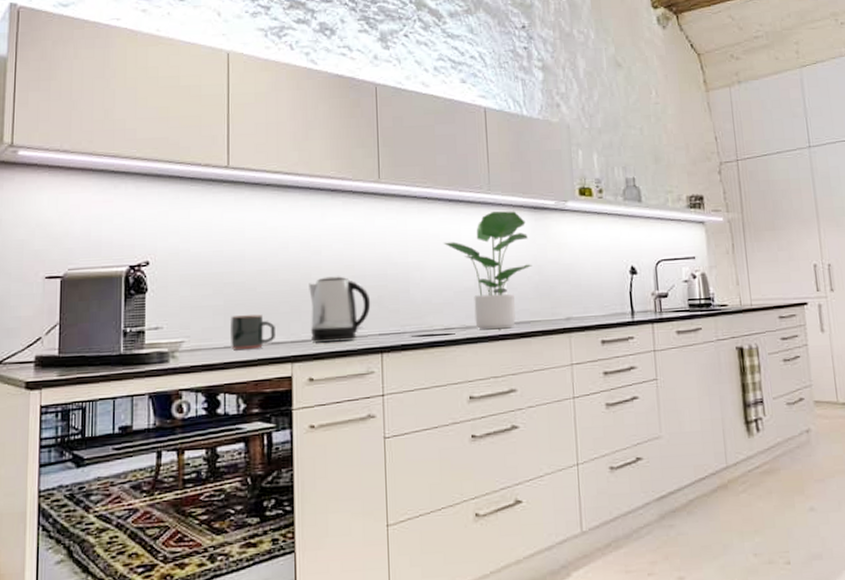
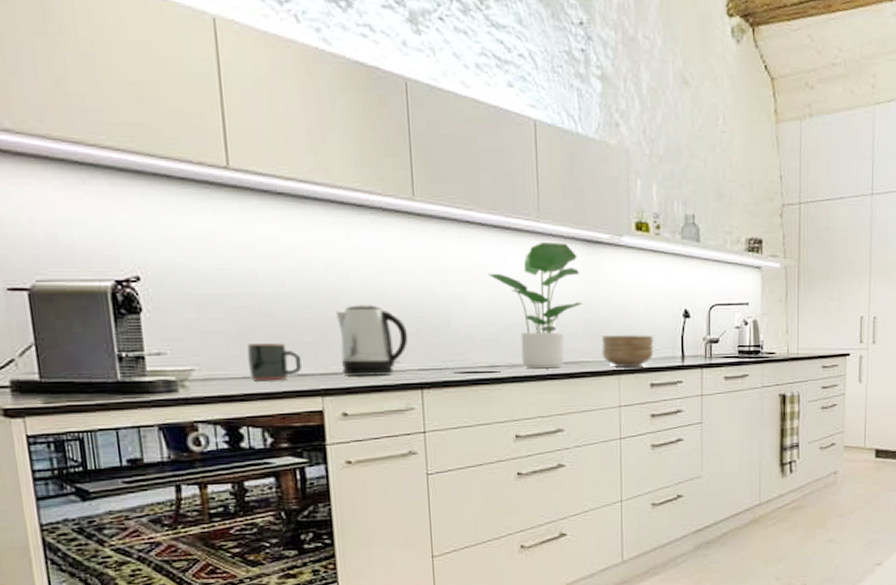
bowl: none [550,292,603,326] -> present [601,334,654,368]

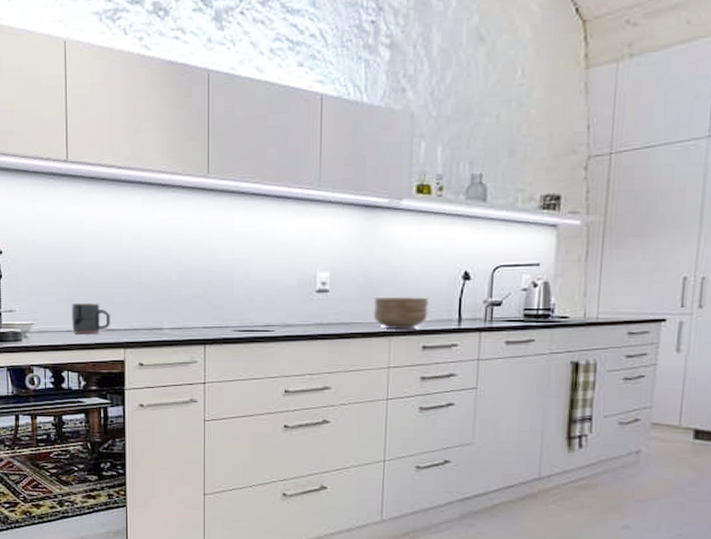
kettle: present [336,305,409,376] -> none [140,270,196,332]
potted plant: present [488,243,583,369] -> none [269,209,358,329]

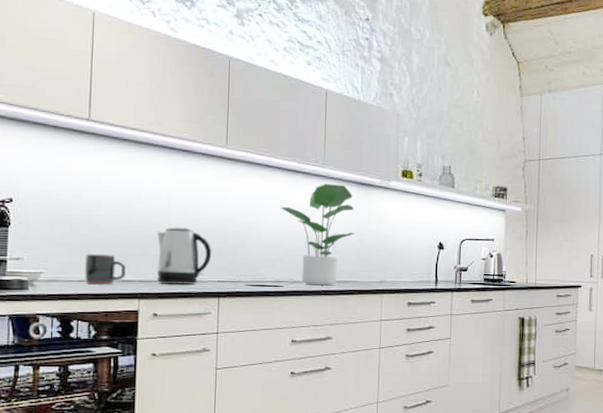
kettle: none [140,270,196,332] -> present [157,227,212,285]
potted plant: none [269,209,358,329] -> present [280,184,355,286]
bowl: present [373,296,429,330] -> none [368,260,412,289]

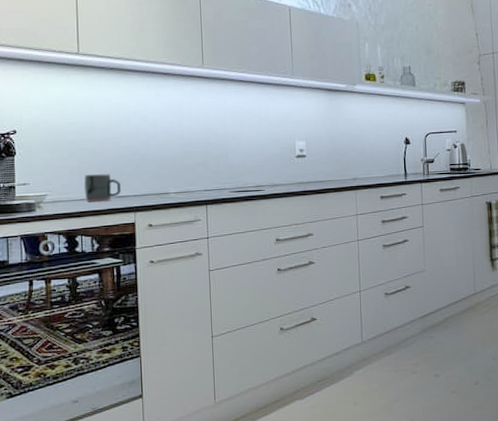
kettle: present [157,227,212,285] -> none [147,143,197,196]
potted plant: present [280,184,355,286] -> none [256,92,327,188]

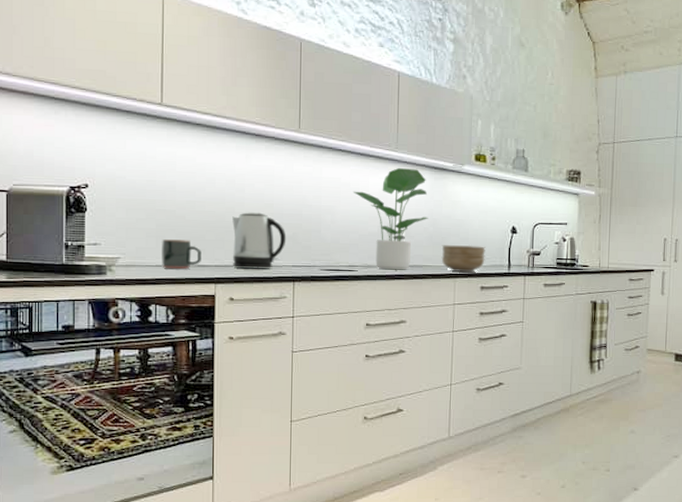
kettle: none [147,143,197,196] -> present [232,212,287,269]
potted plant: none [256,92,327,188] -> present [354,168,429,270]
bowl: none [341,158,383,185] -> present [441,244,486,273]

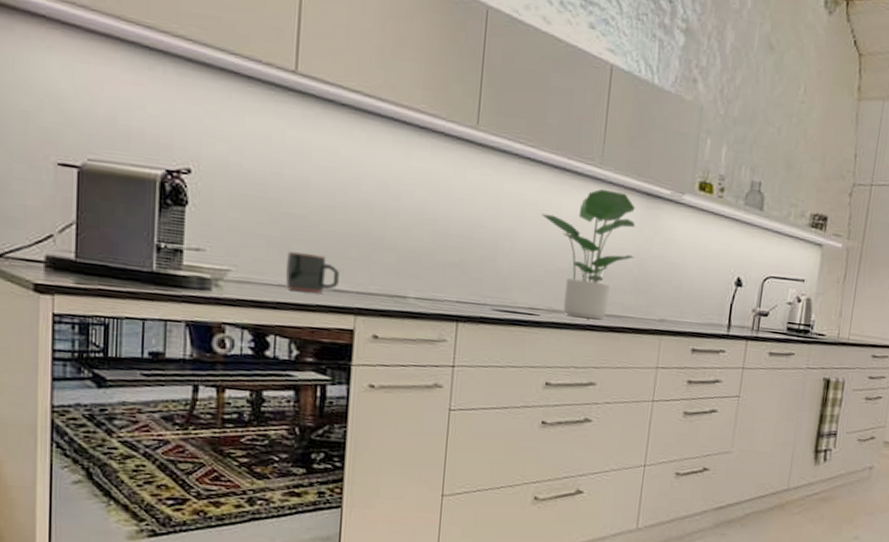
kettle: present [232,212,287,269] -> none [380,227,452,303]
bowl: present [441,244,486,273] -> none [646,292,702,331]

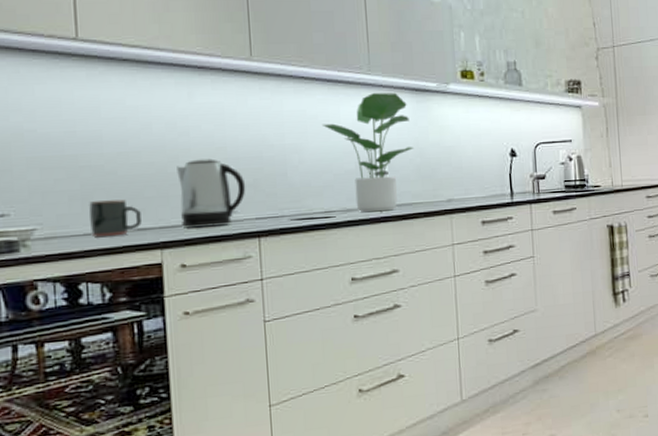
kettle: none [380,227,452,303] -> present [177,158,246,228]

